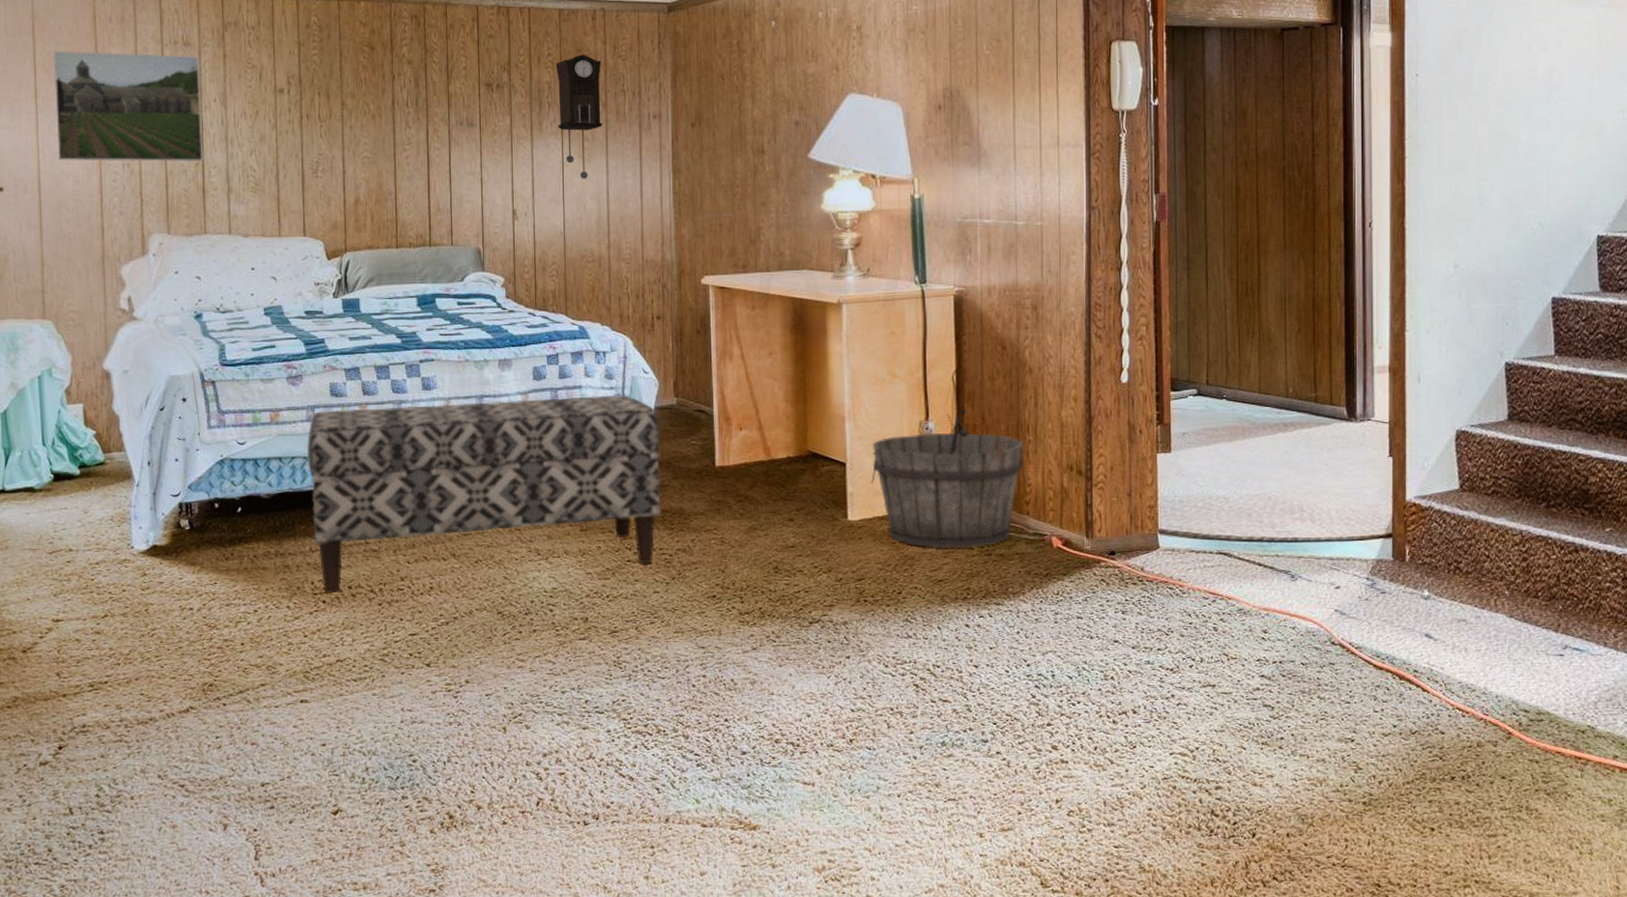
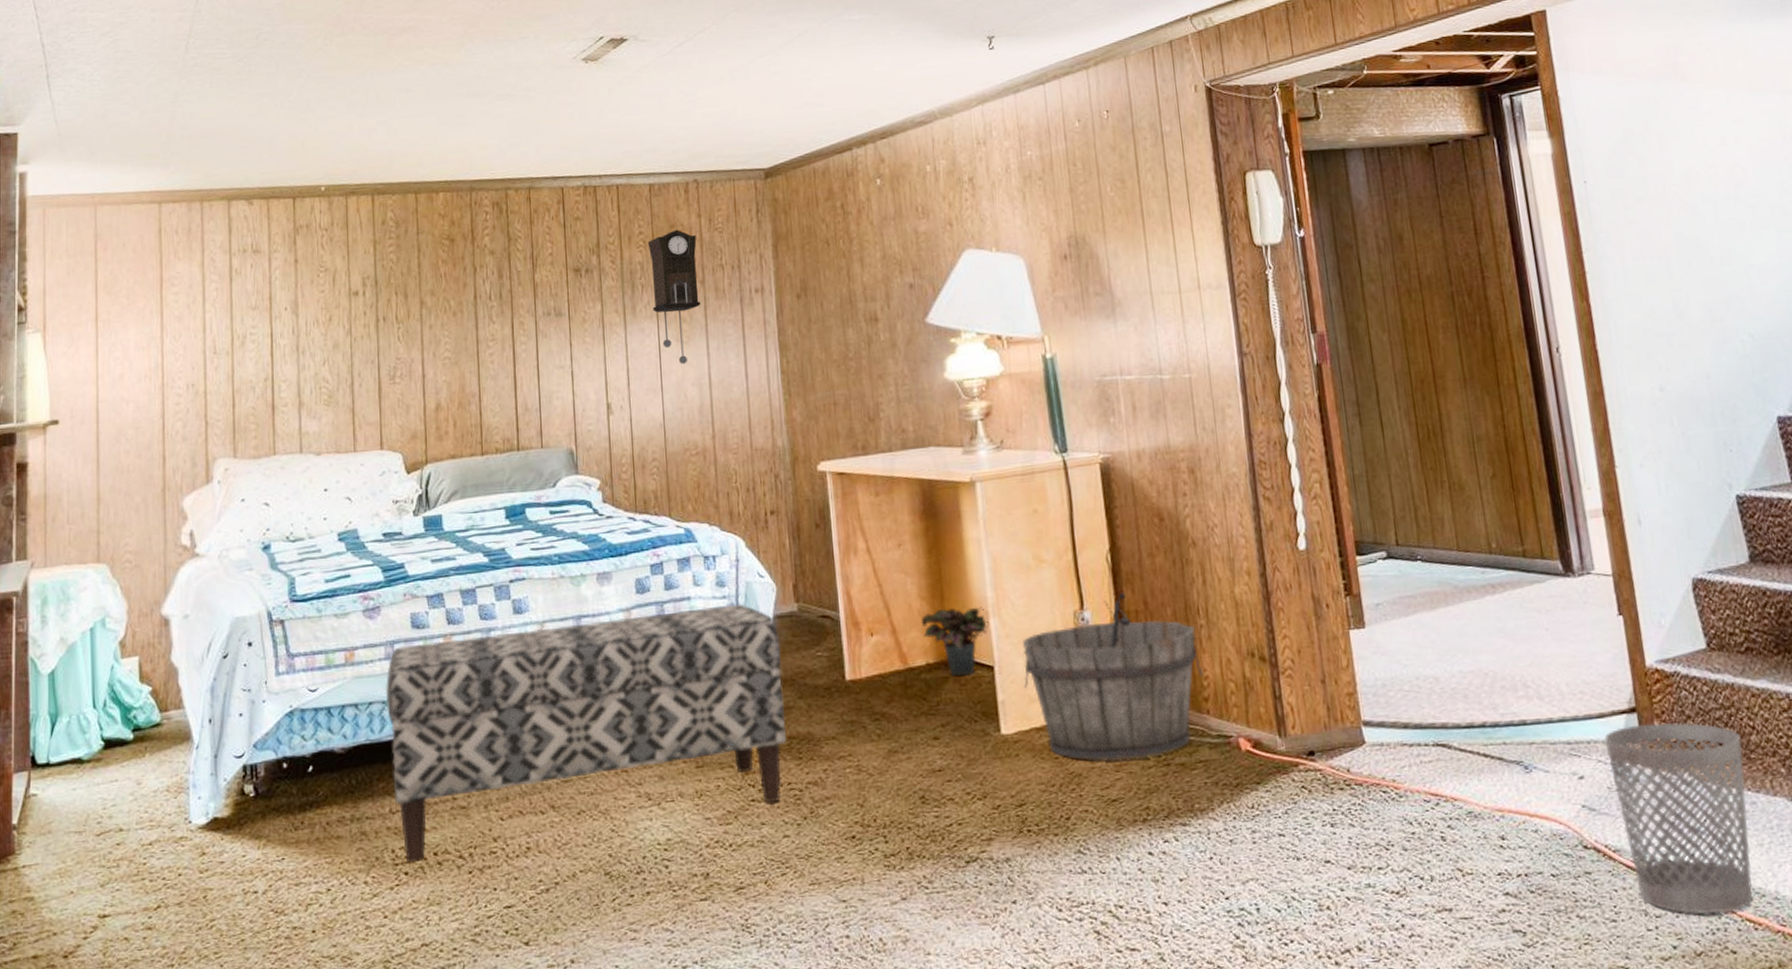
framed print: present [54,50,204,162] -> none [116,263,273,387]
potted plant: none [785,411,845,468] -> present [920,606,990,676]
wastebasket: none [1362,547,1476,702] -> present [1604,722,1754,914]

